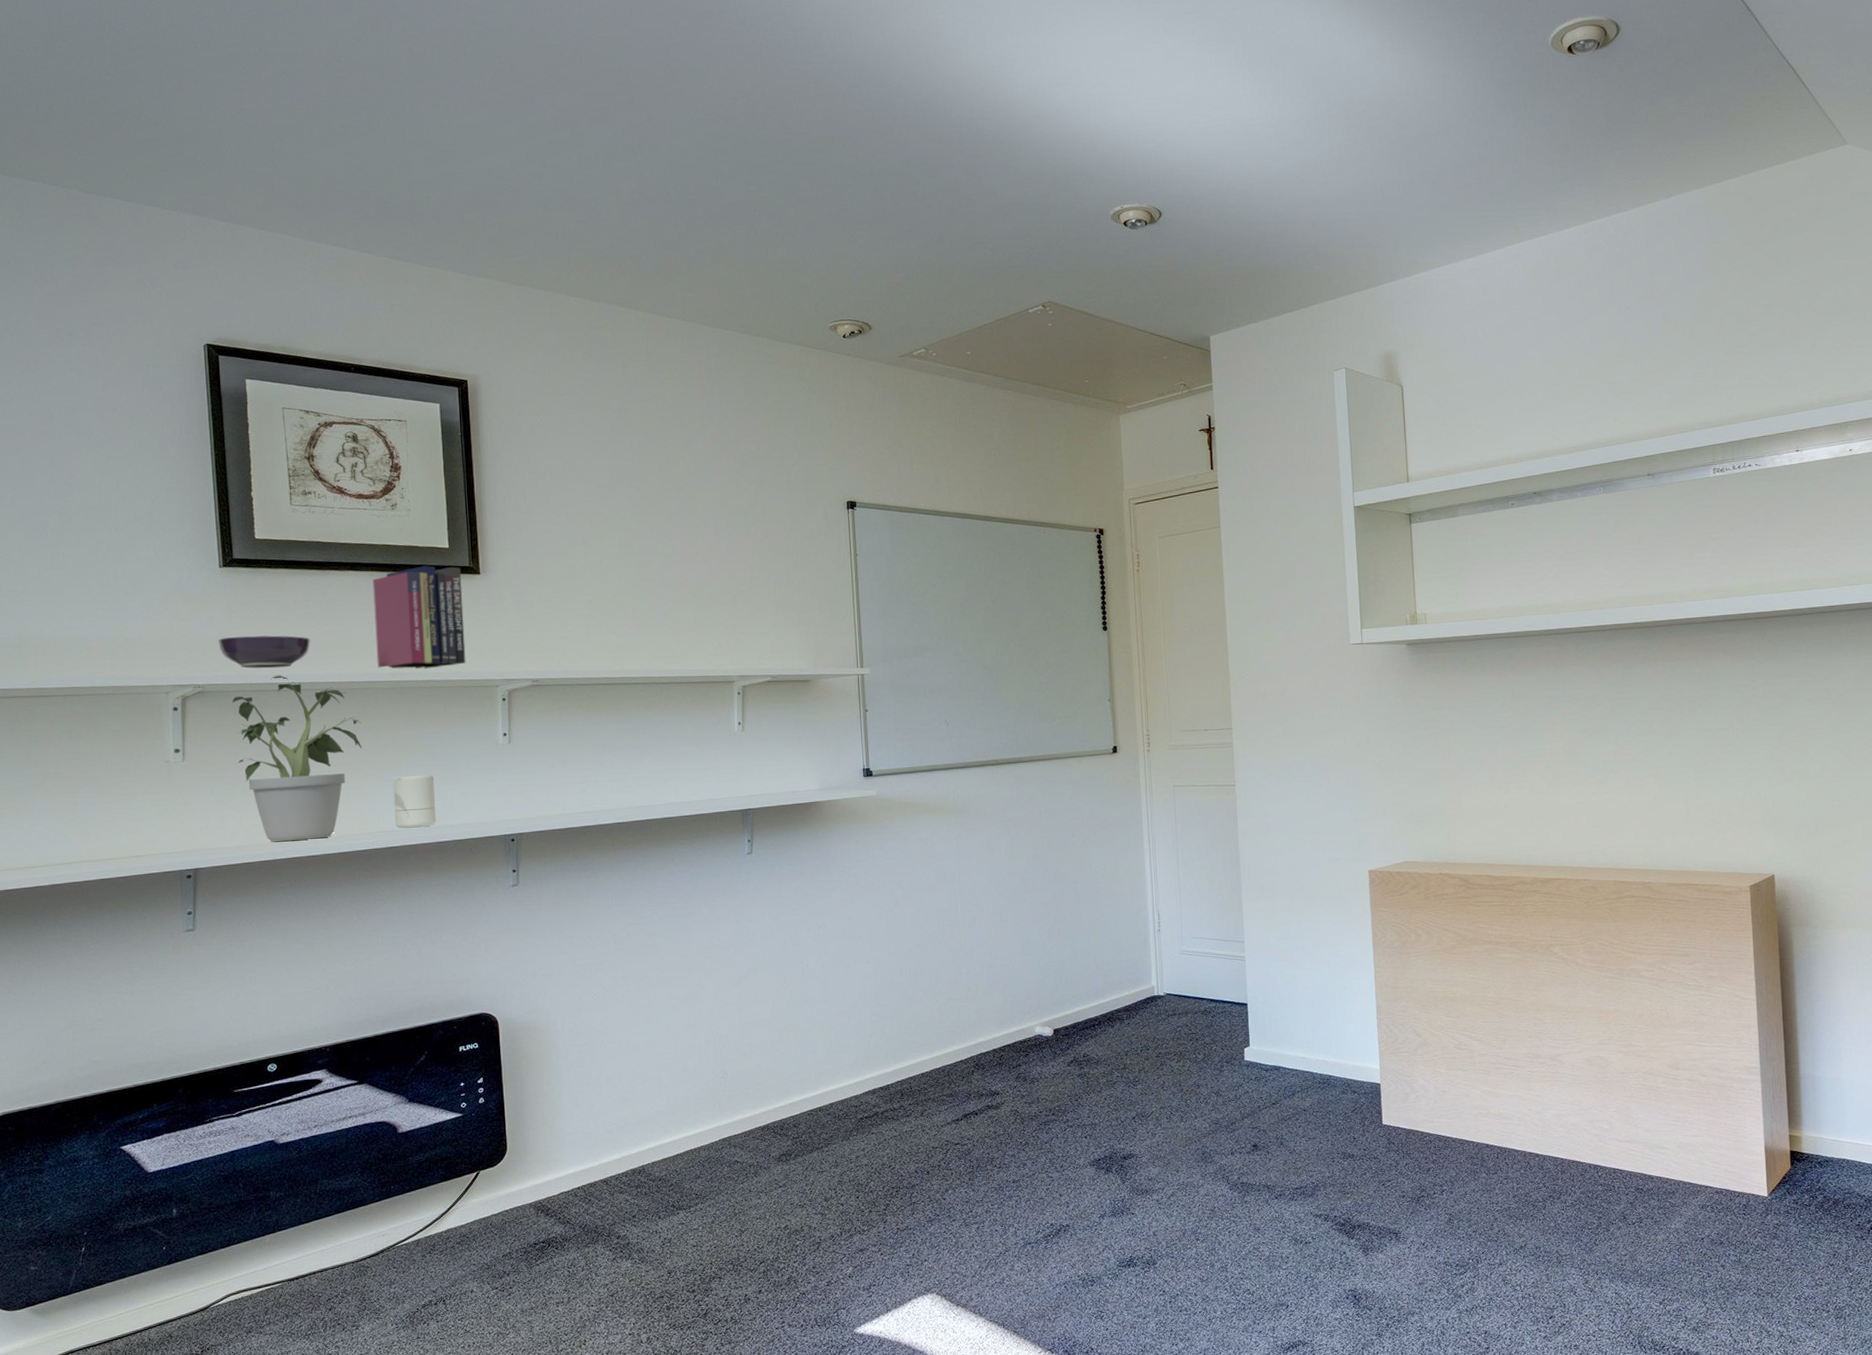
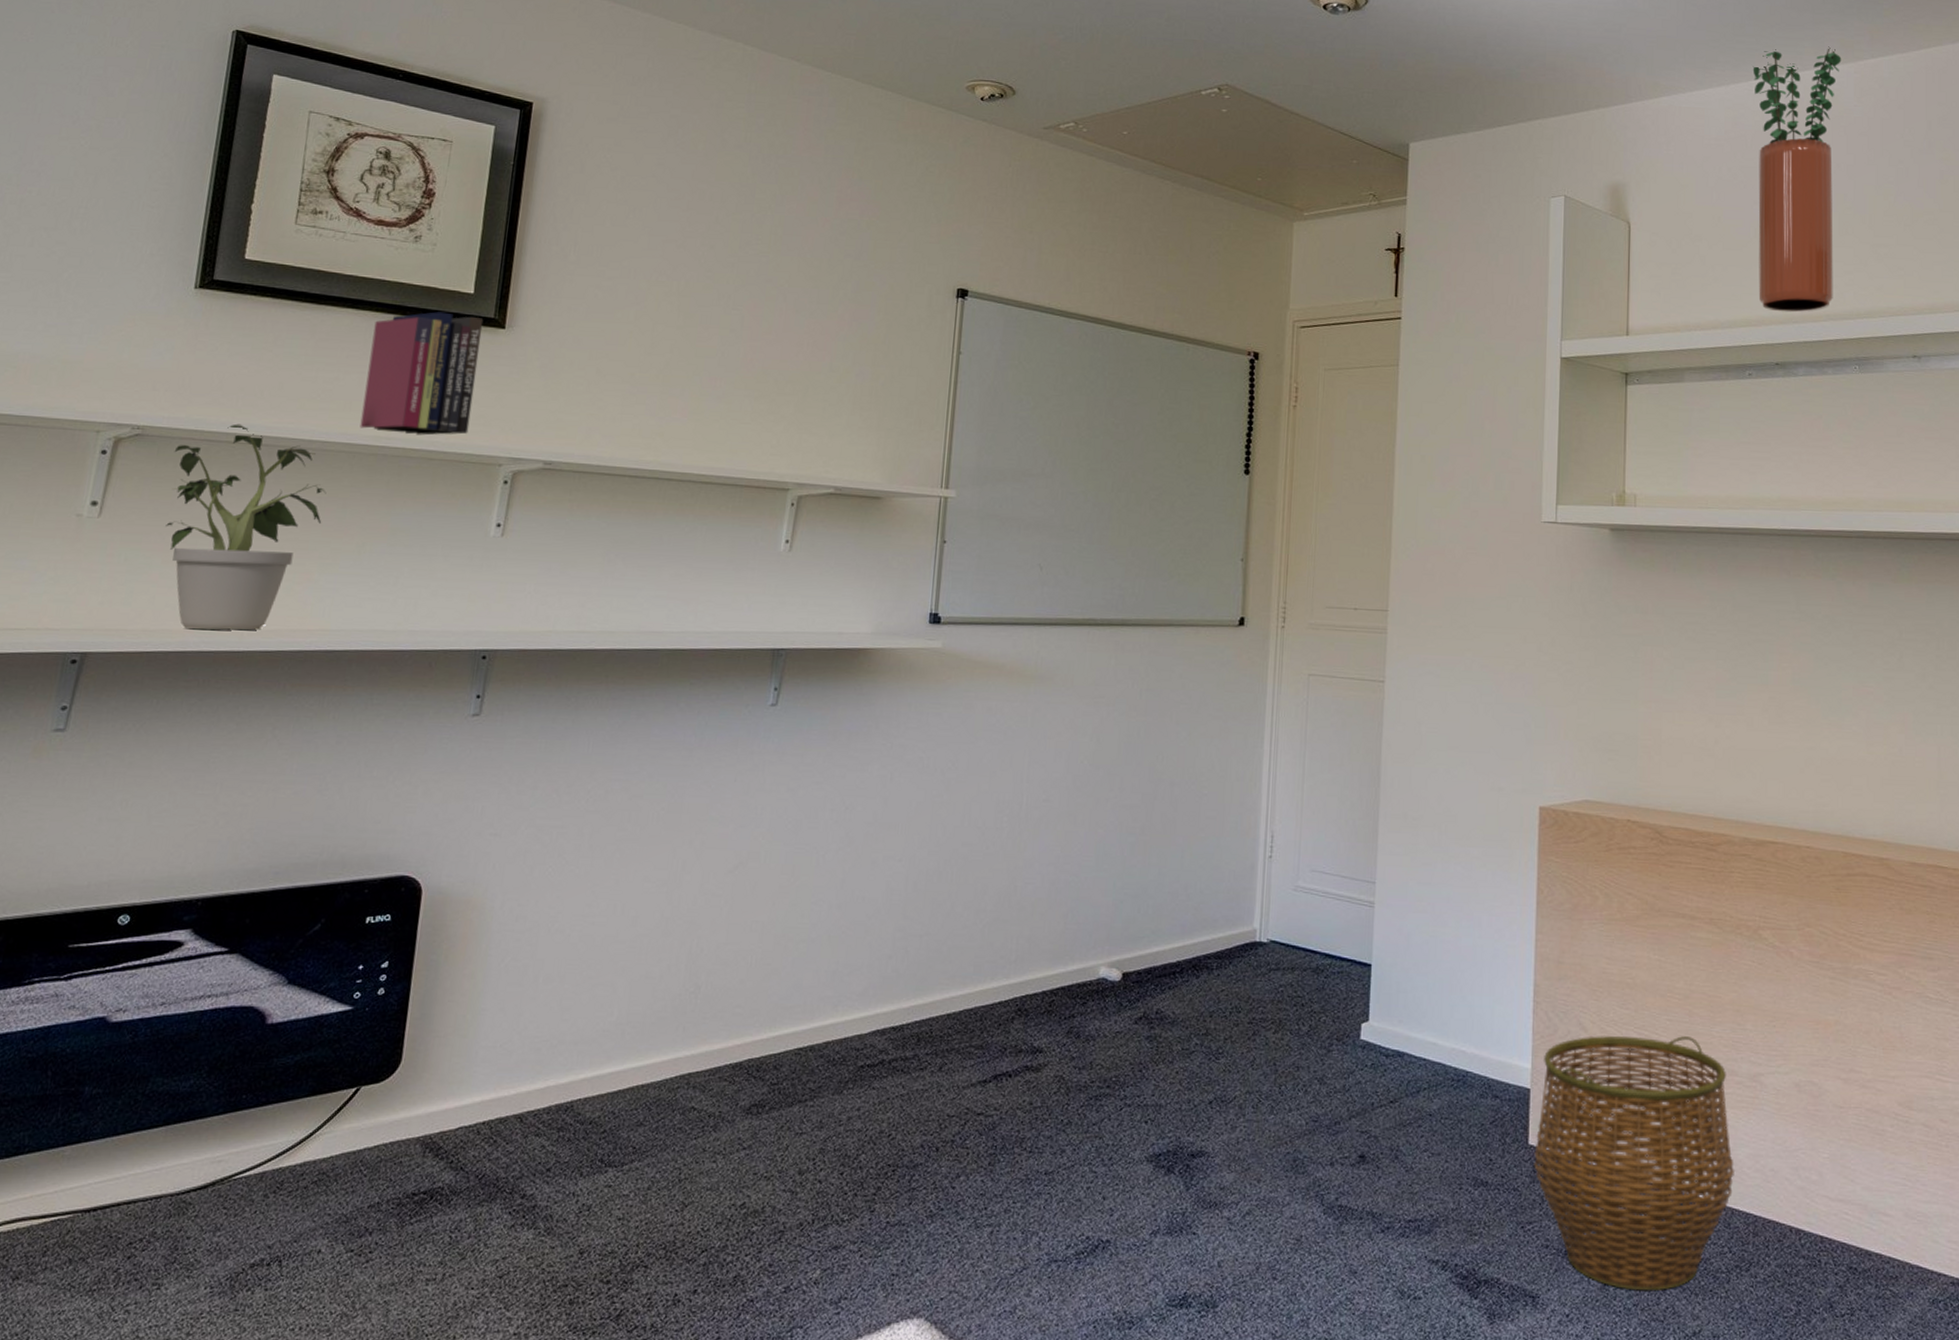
bowl: present [217,635,311,669] -> none [172,372,287,416]
candle: present [392,774,437,829] -> none [343,563,402,629]
basket: none [1387,1032,1544,1222] -> present [1534,1036,1734,1291]
vase: none [1496,212,1578,449] -> present [1752,46,1842,313]

